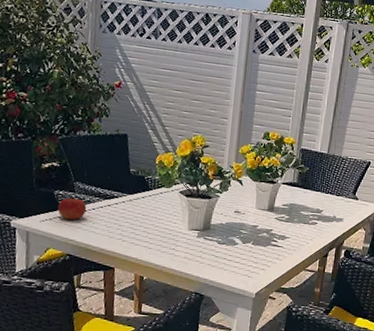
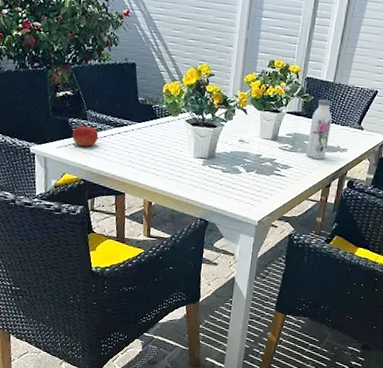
water bottle: none [302,170,327,229] -> present [305,99,332,159]

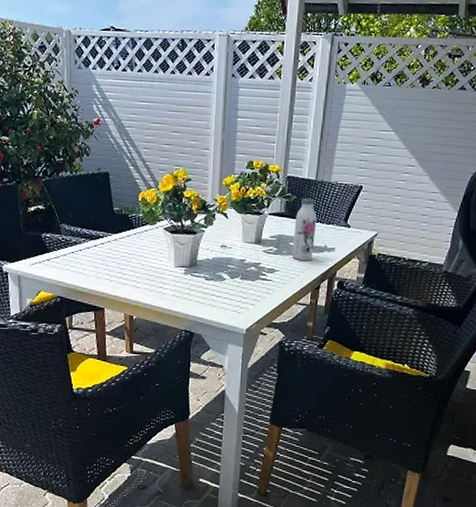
fruit: present [72,124,99,147] -> none [46,238,74,263]

